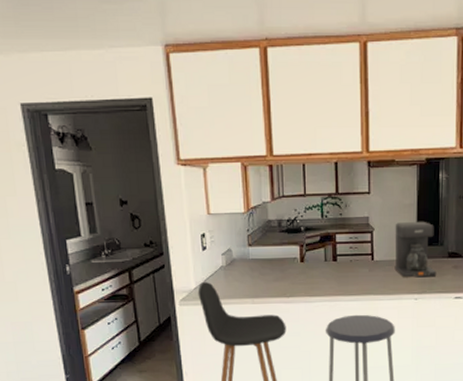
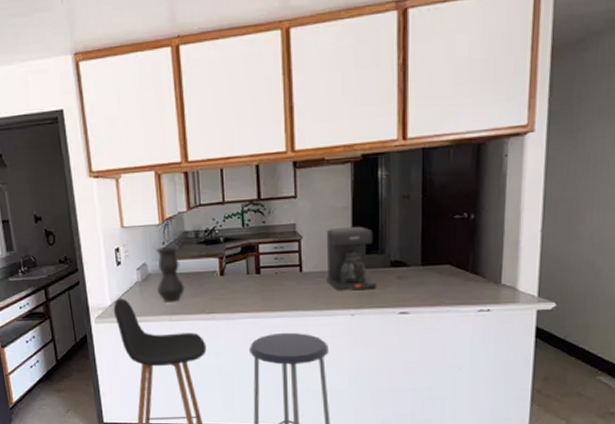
vase: none [240,234,267,286] -> present [155,247,185,302]

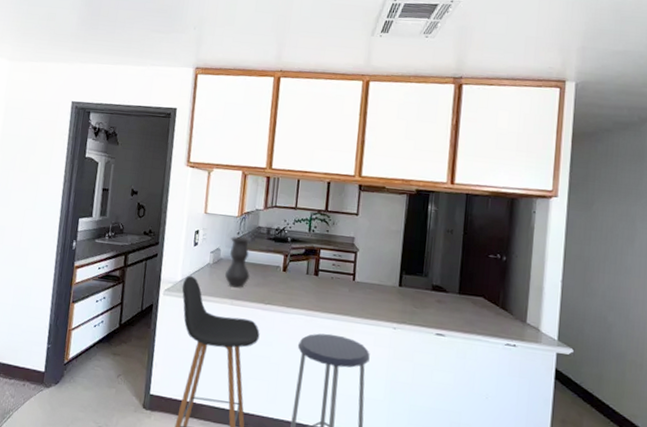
coffee maker: present [326,226,377,291] -> none [375,247,420,307]

